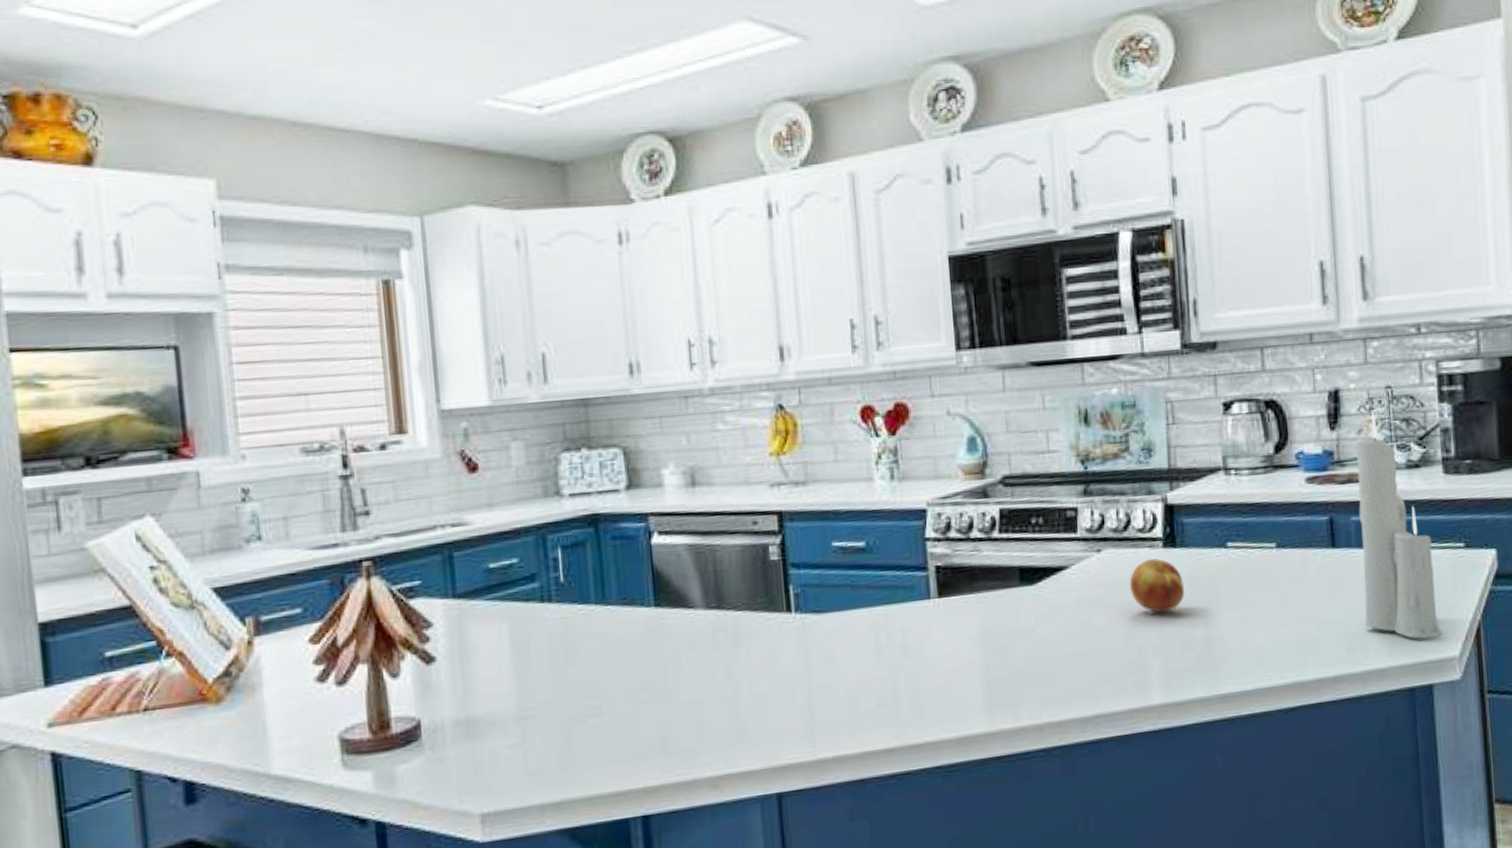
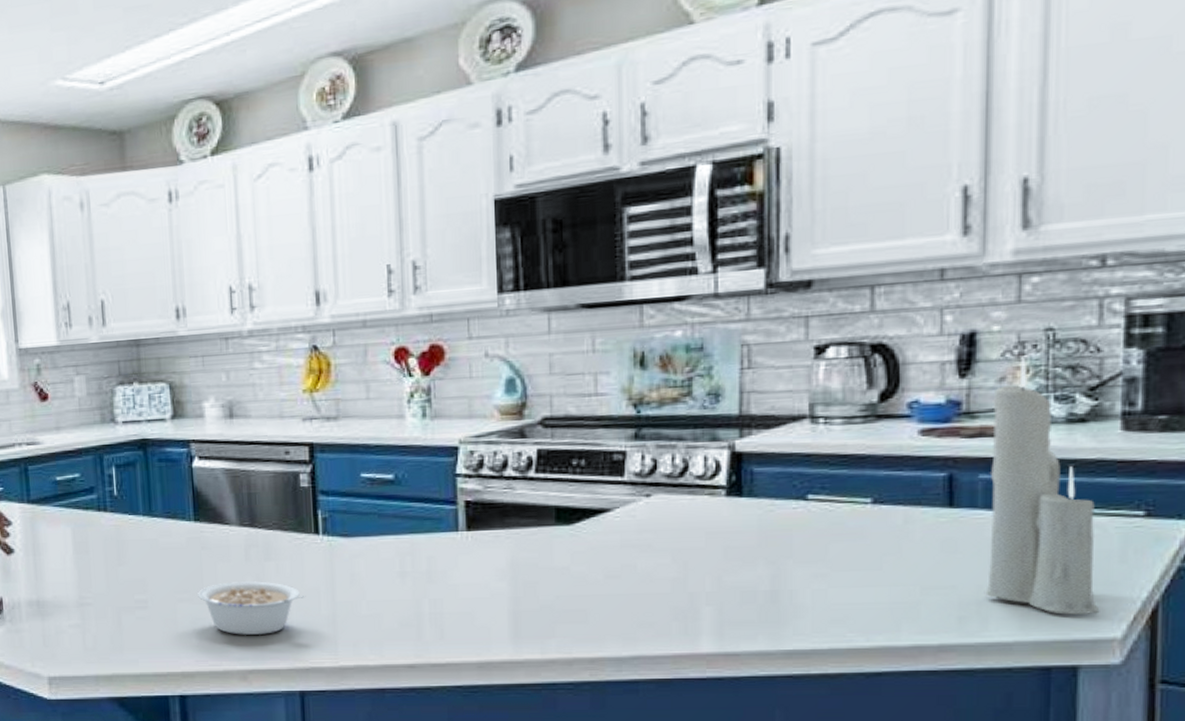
legume: none [660,670,779,736] -> present [198,580,305,635]
fruit: present [1129,558,1184,613] -> none [682,507,749,562]

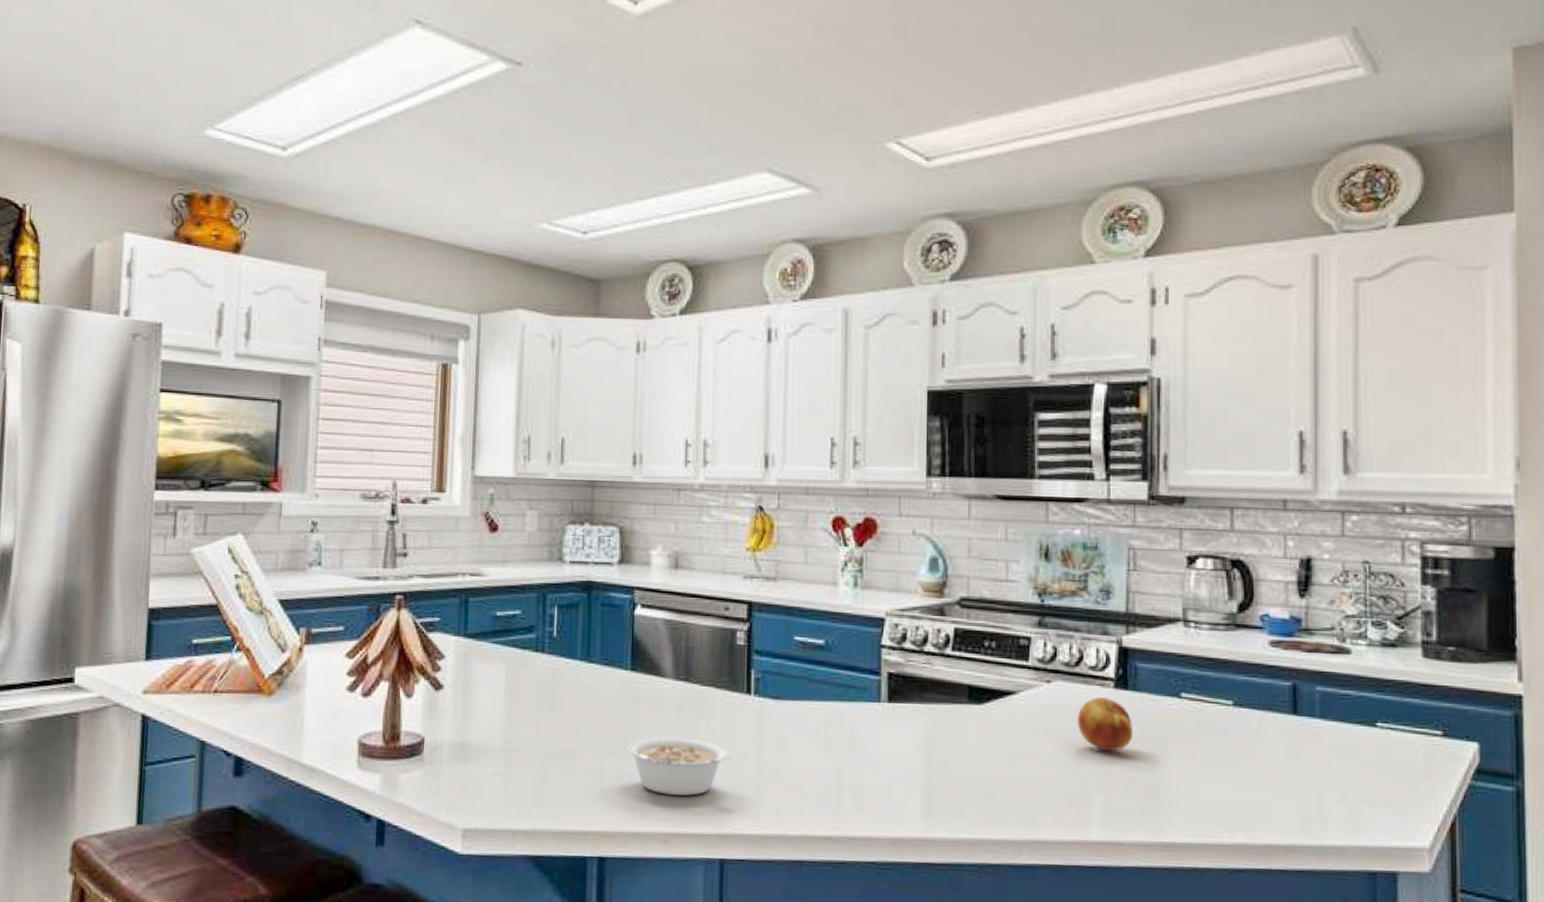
fruit: none [682,507,749,562] -> present [1077,697,1132,751]
candle: present [985,357,1100,615] -> none [1323,584,1412,824]

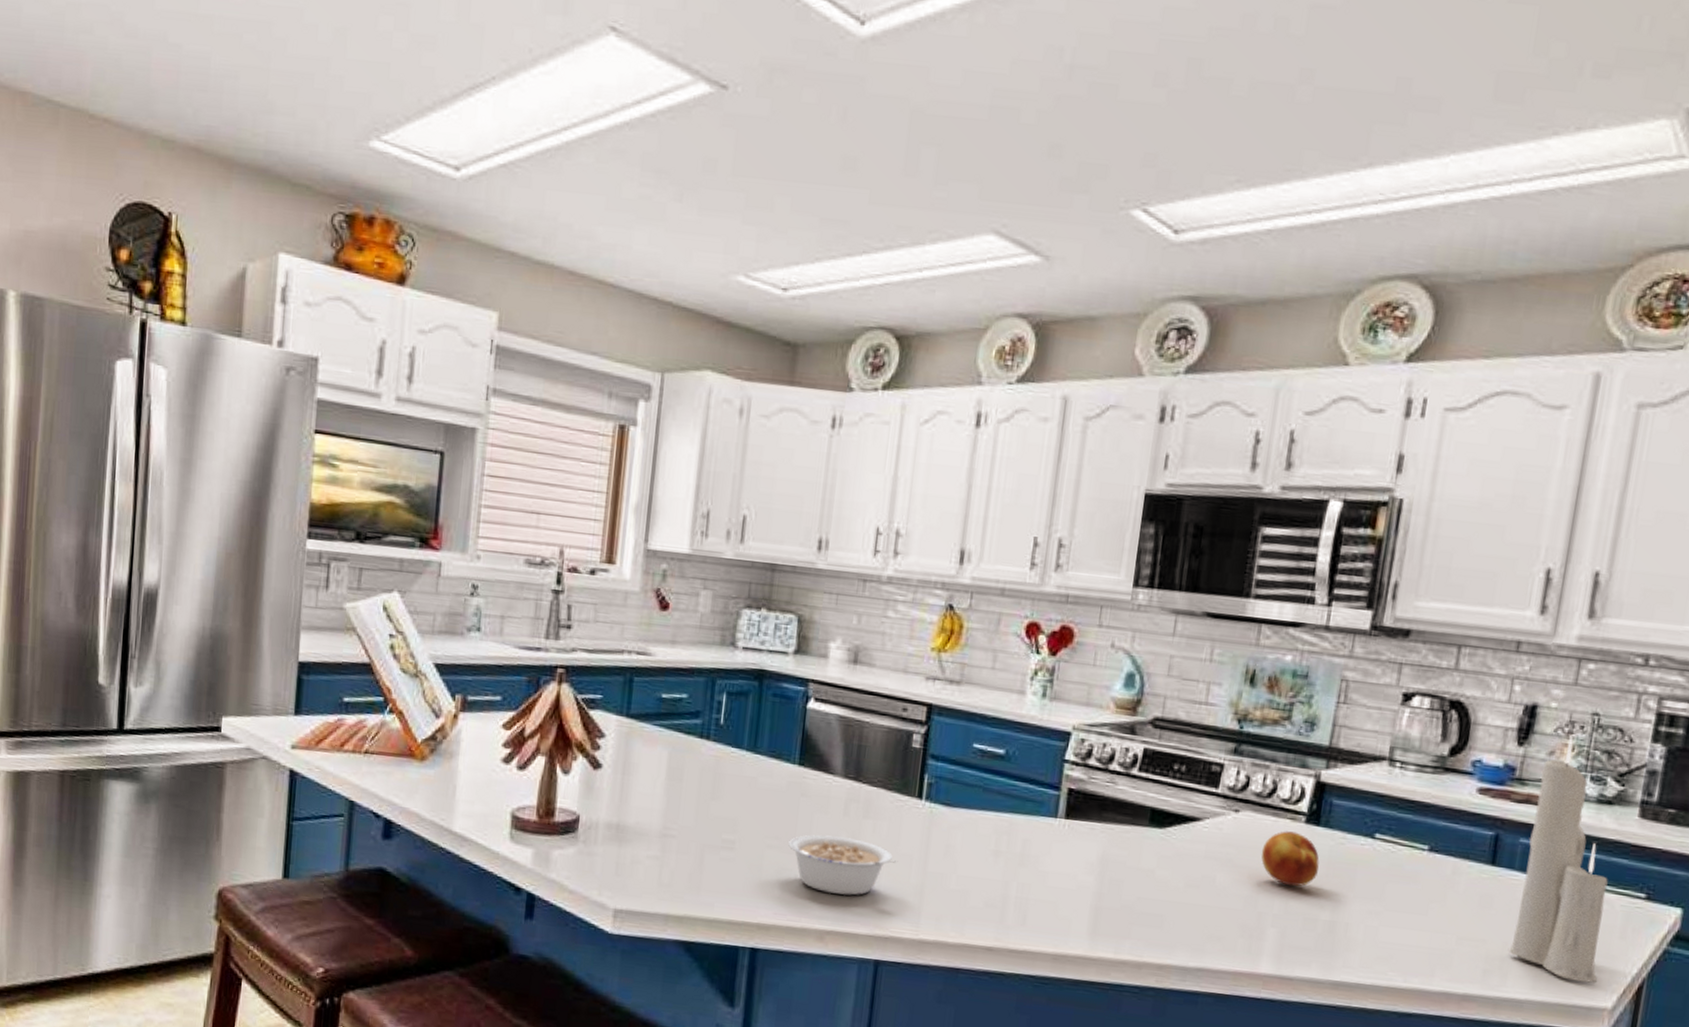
candle: none [1323,584,1412,824] -> present [1508,735,1608,983]

